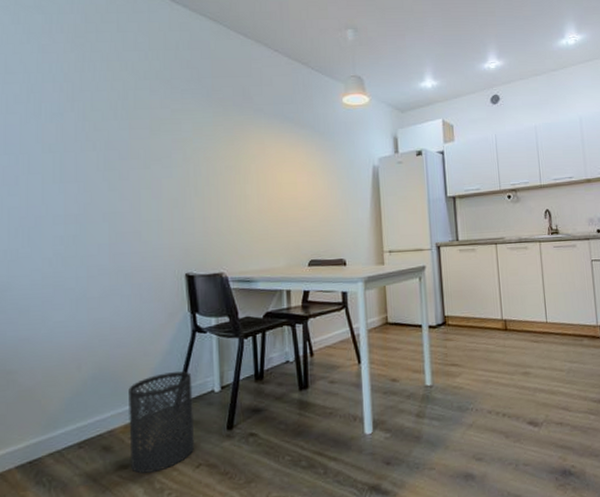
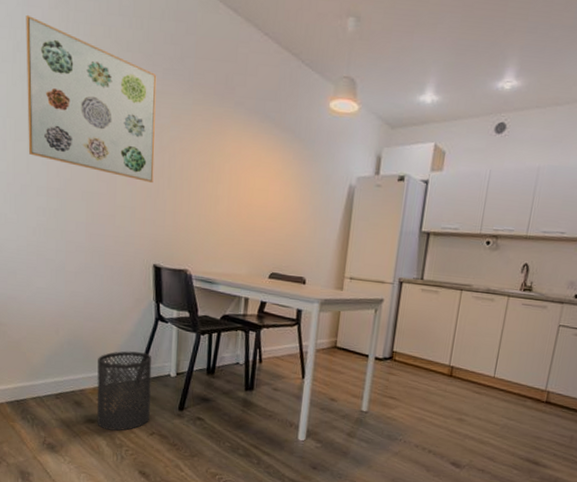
wall art: none [40,60,179,194] -> present [26,14,157,184]

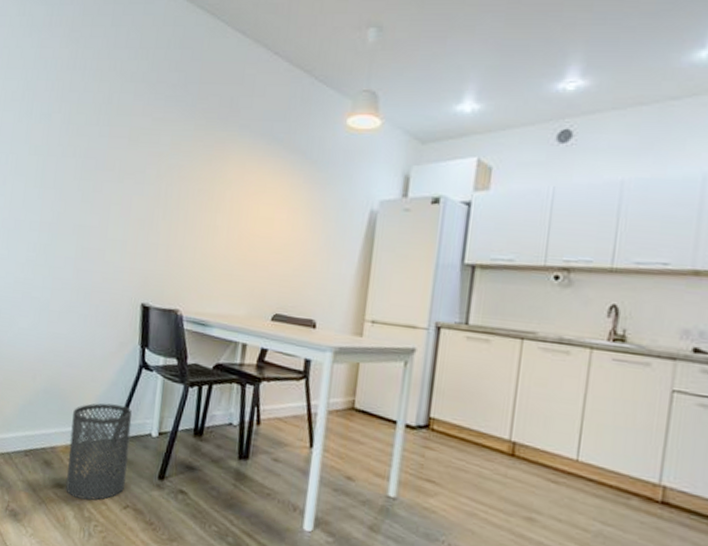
wall art: present [26,14,157,184] -> none [26,55,159,215]

